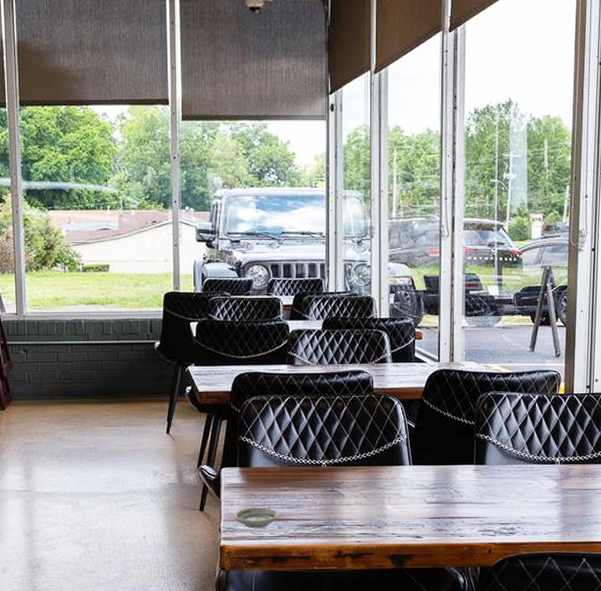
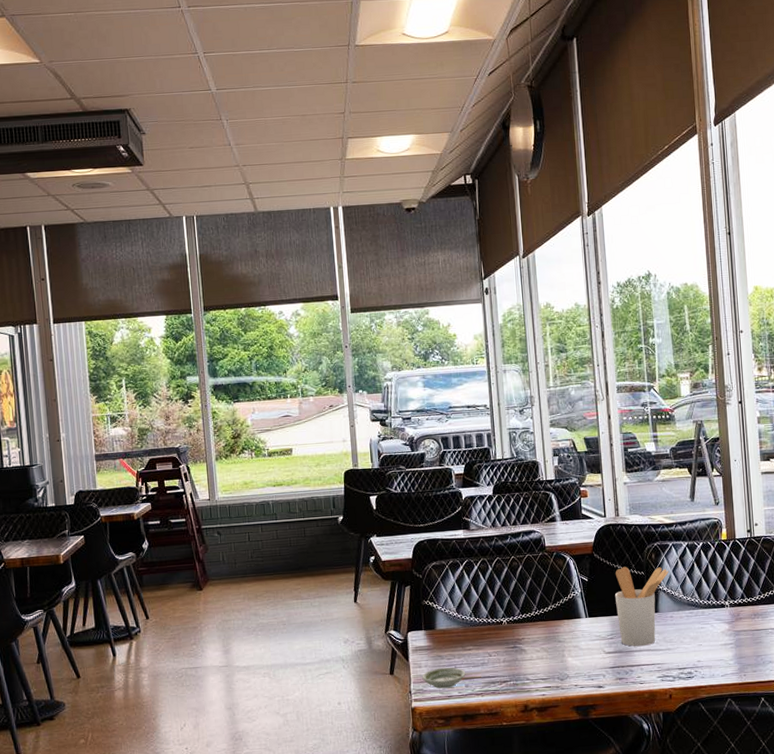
utensil holder: none [442,415,500,499] -> present [615,566,668,647]

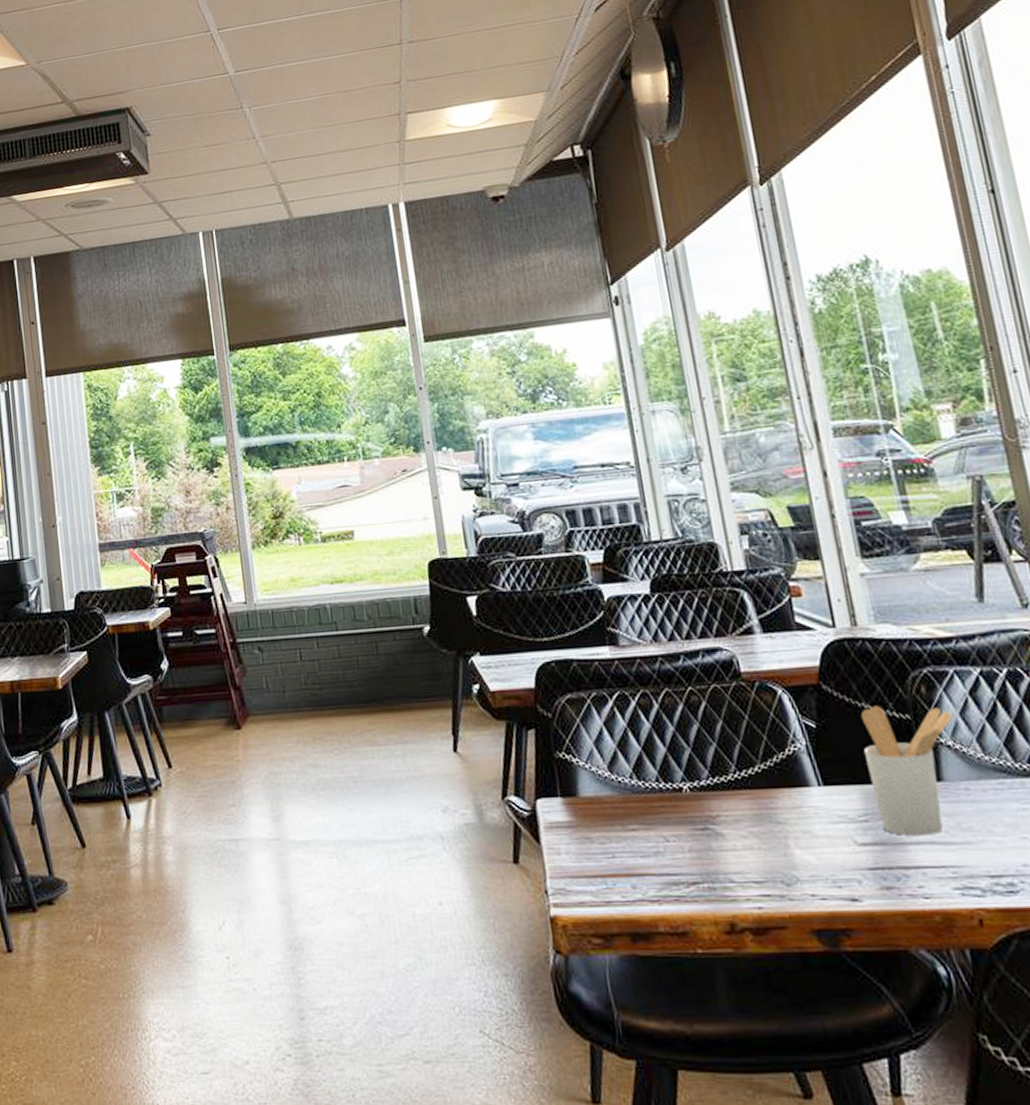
saucer: present [422,667,466,689] -> none [562,855,631,890]

